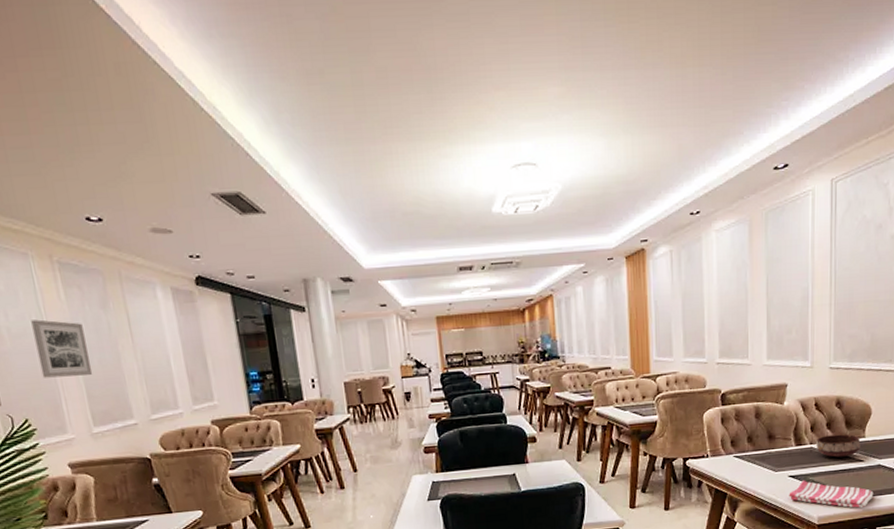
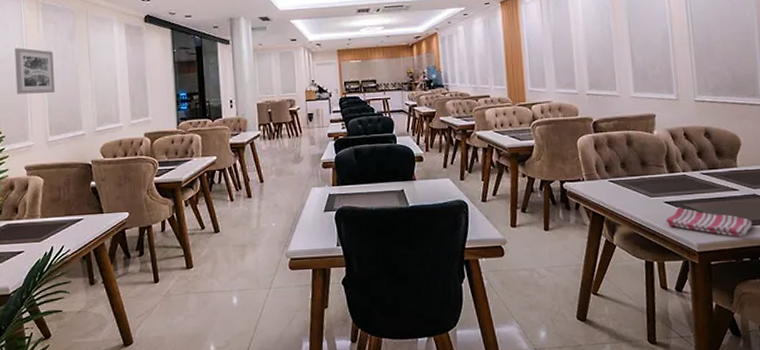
bowl: present [816,434,861,458] -> none [689,163,734,186]

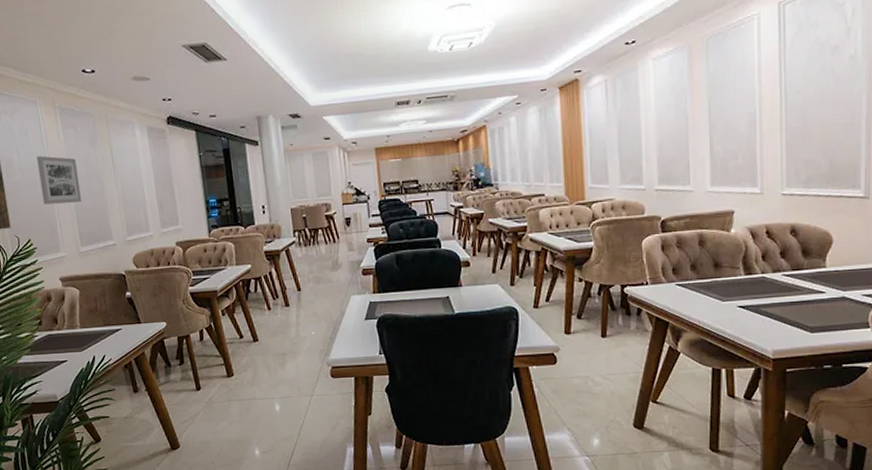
dish towel: present [666,206,753,238] -> none [738,310,838,343]

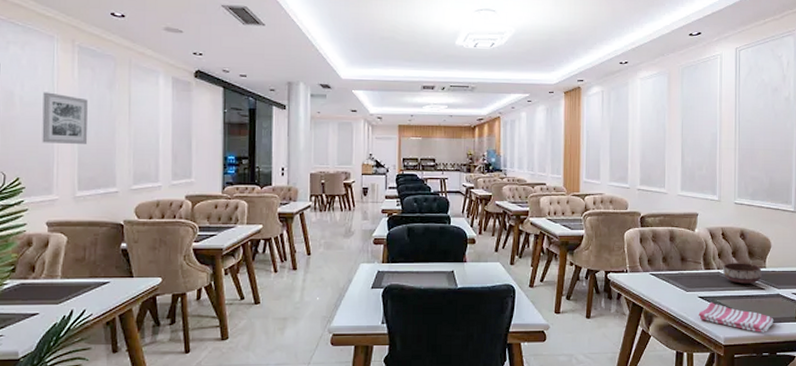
dish towel: none [738,310,838,343] -> present [698,301,774,333]
bowl: none [769,263,821,288] -> present [723,263,762,284]

